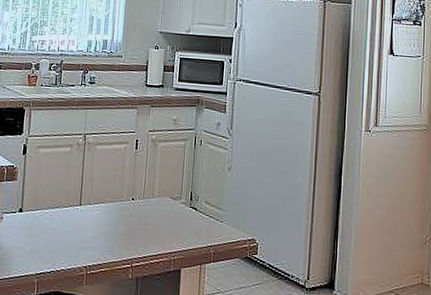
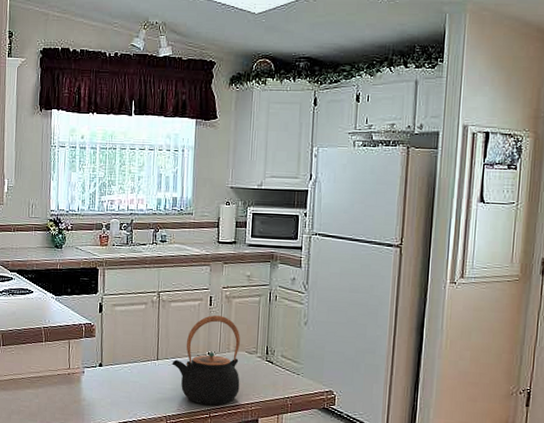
teapot: none [95,159,165,255] -> present [172,315,240,405]

